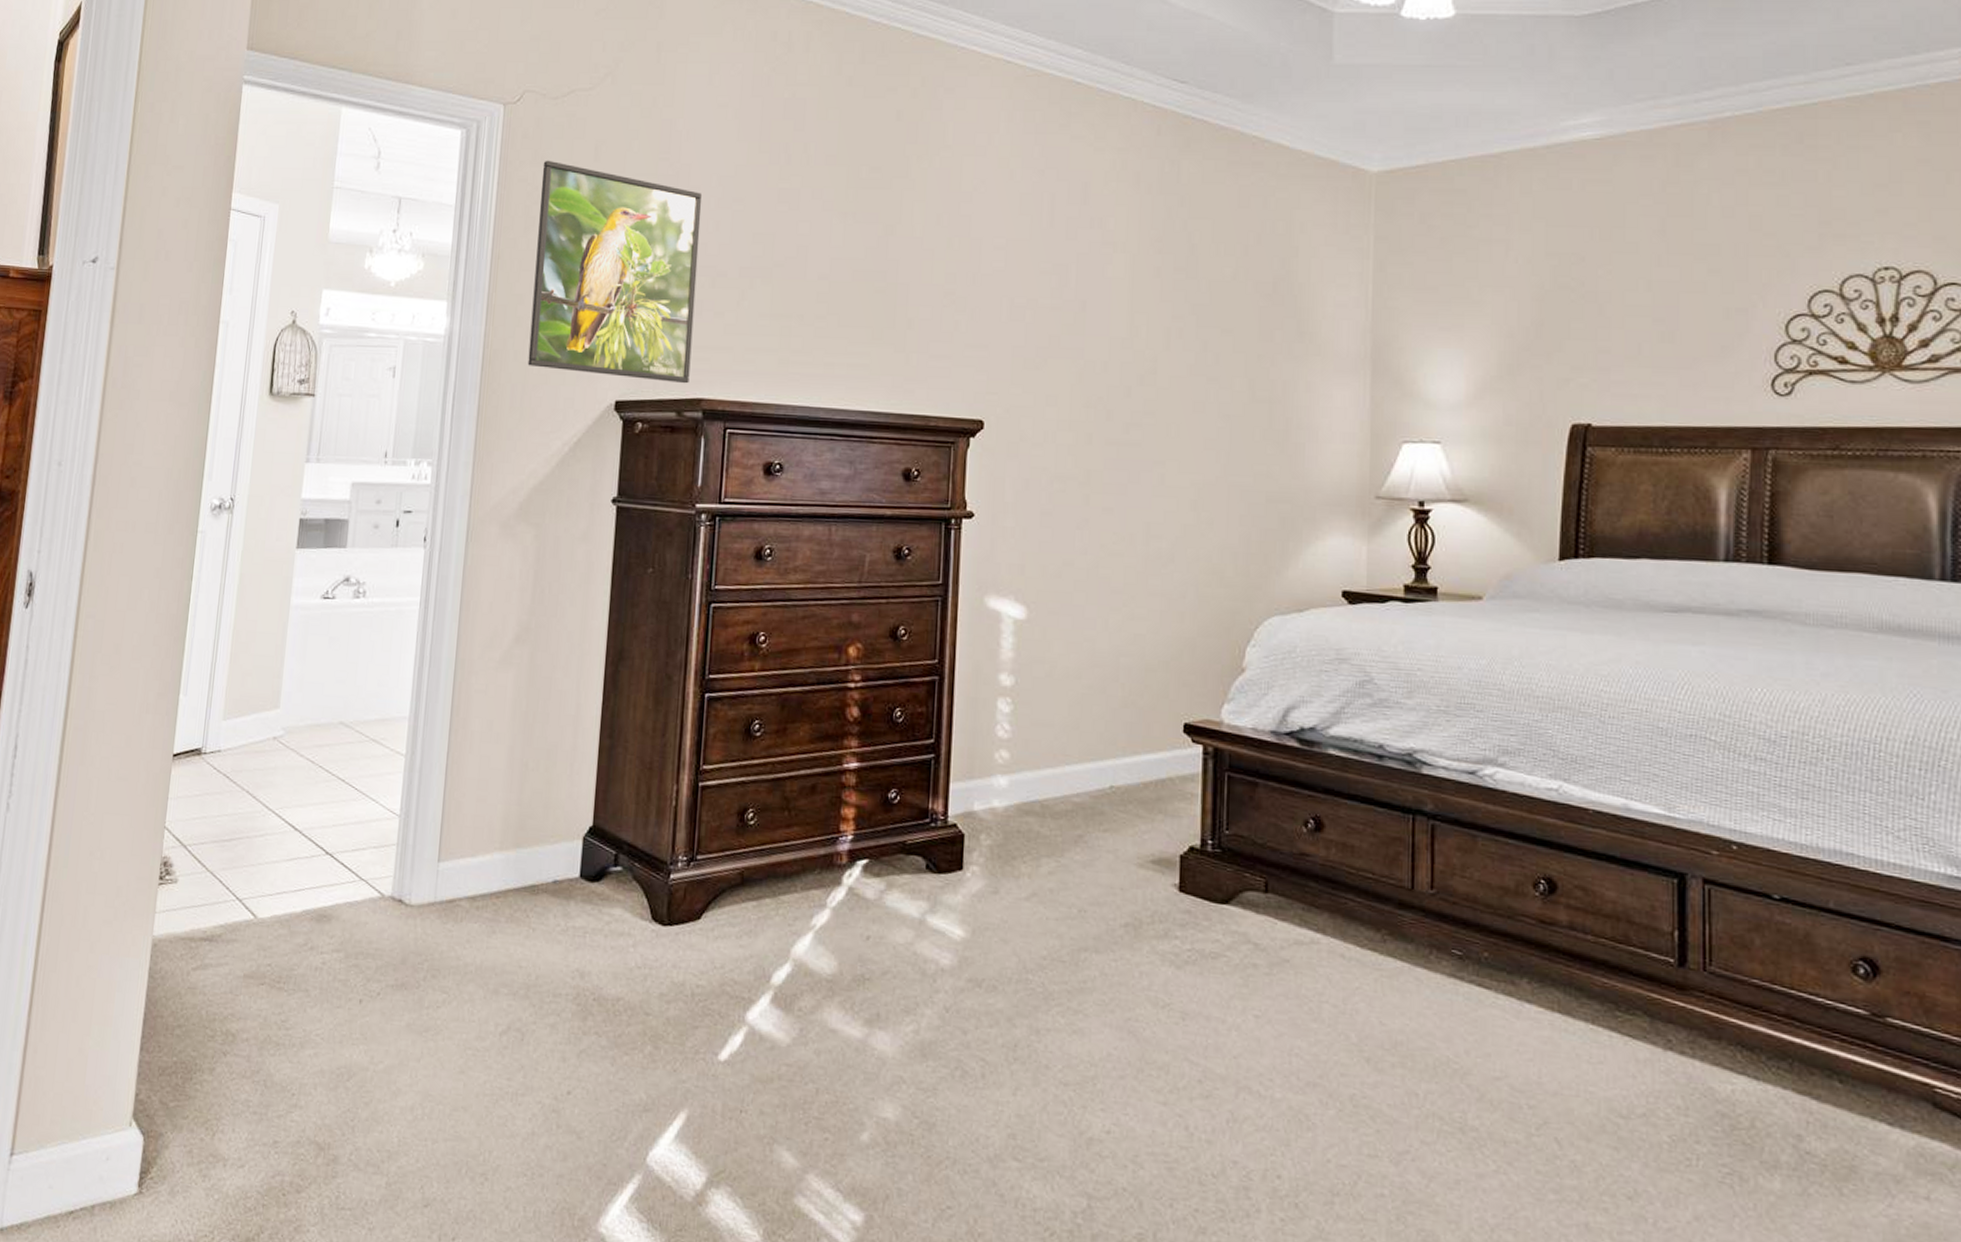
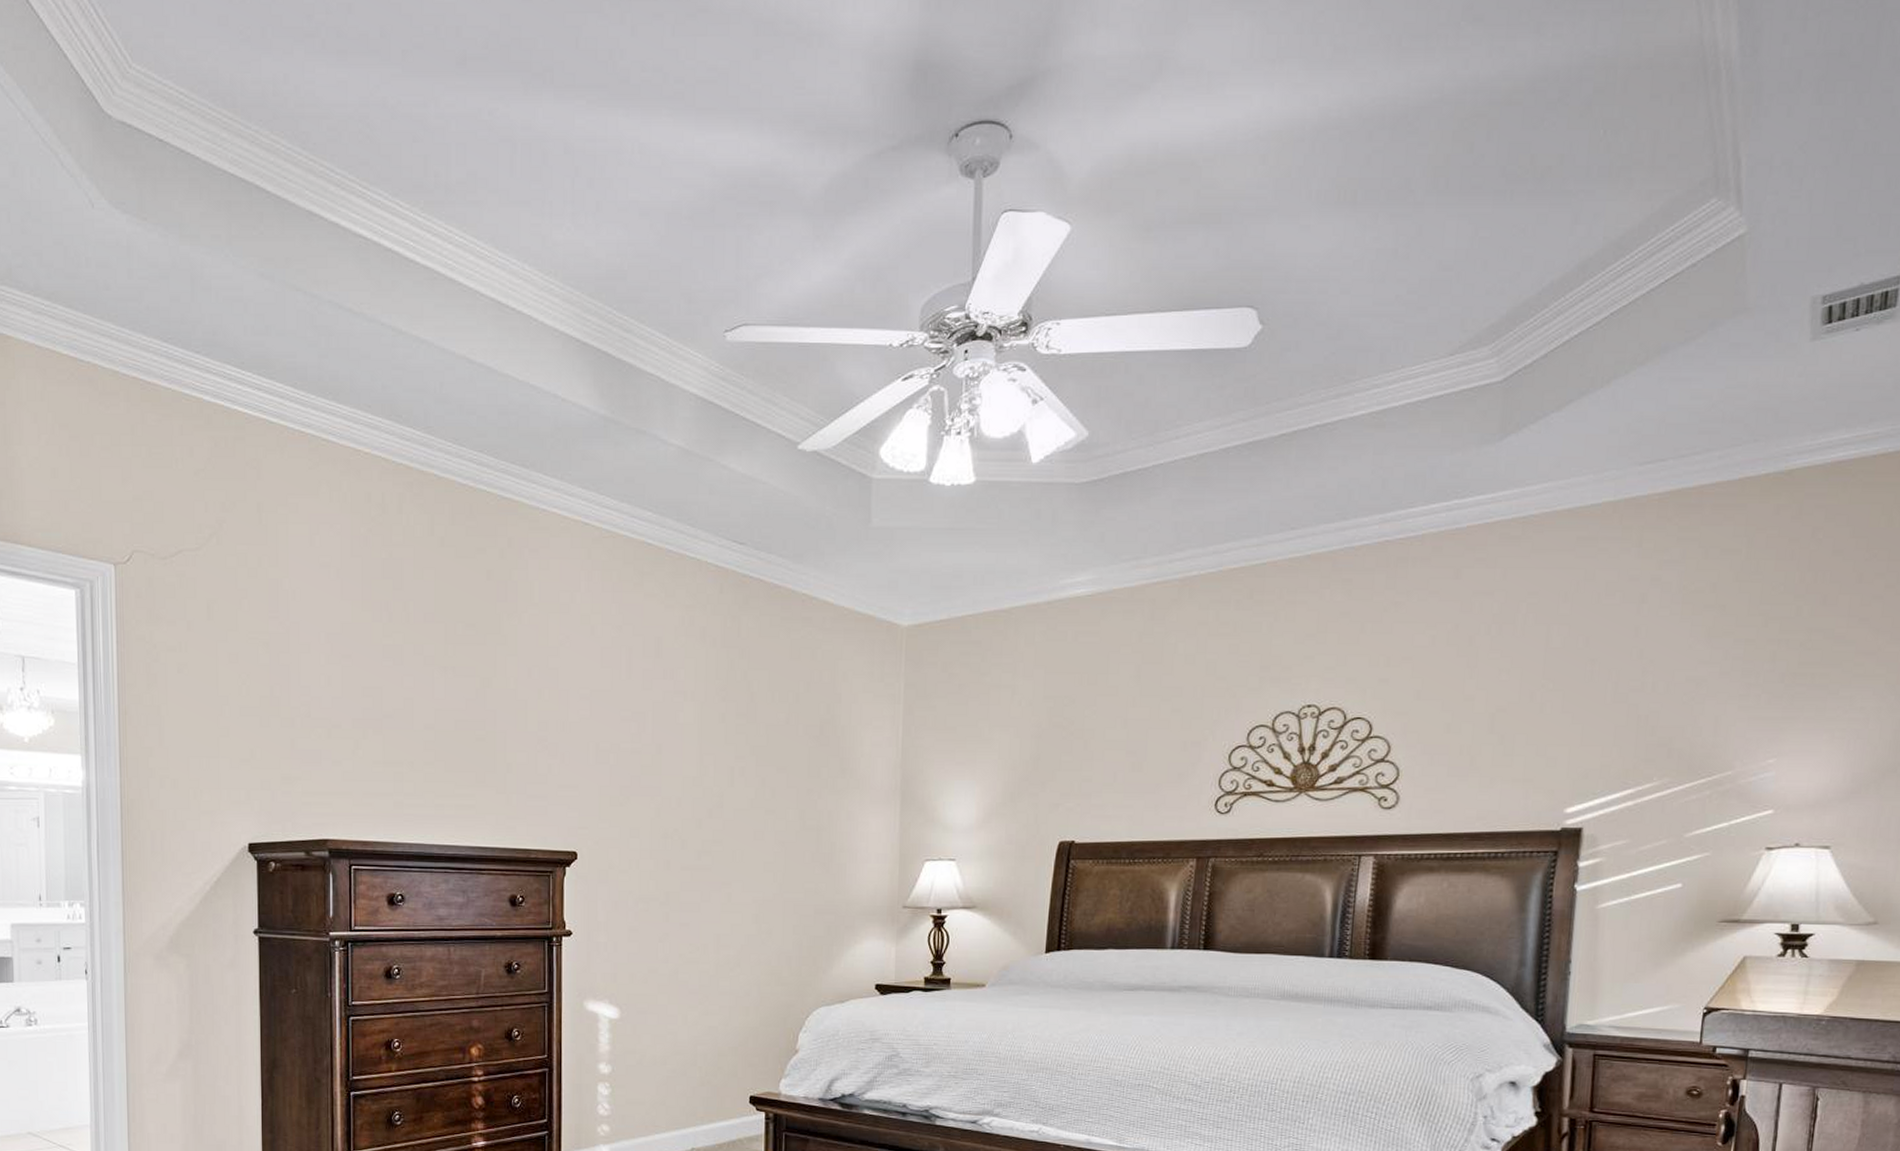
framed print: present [527,160,703,384] -> none [158,619,314,826]

